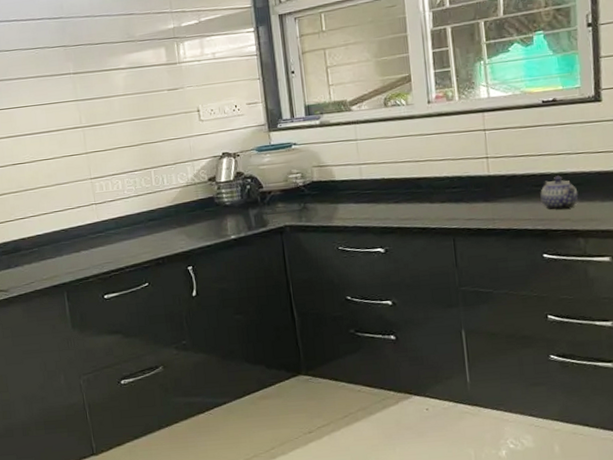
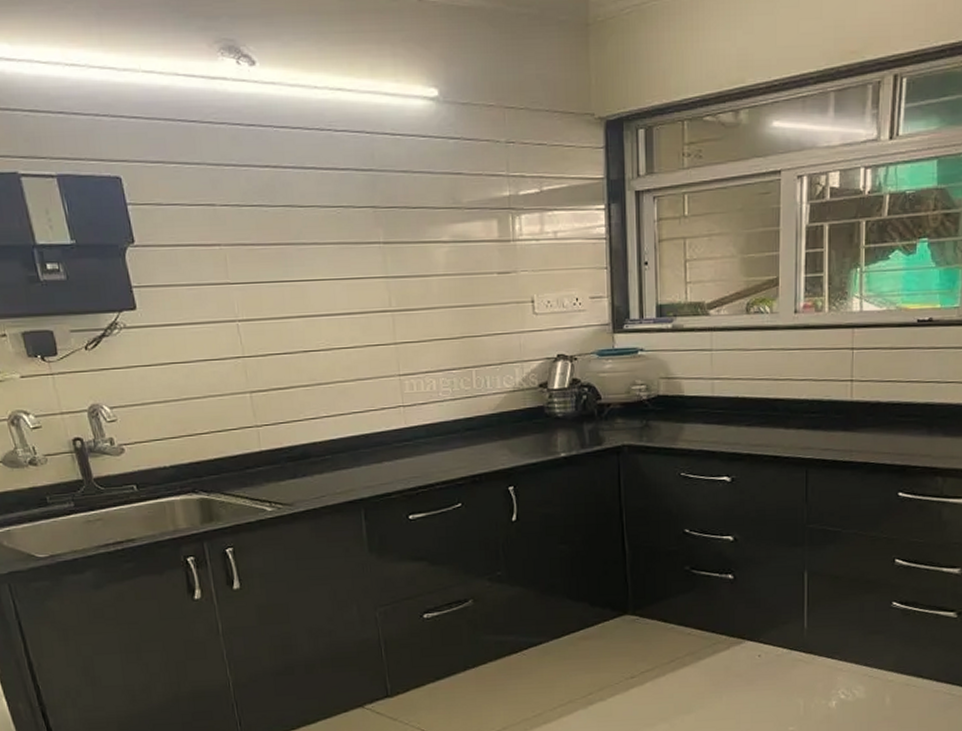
teapot: present [540,175,579,209] -> none [903,406,943,444]

